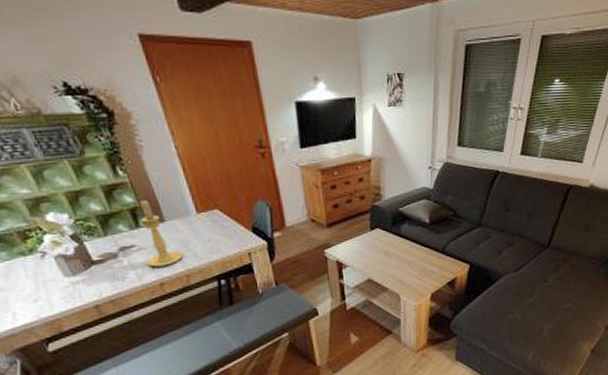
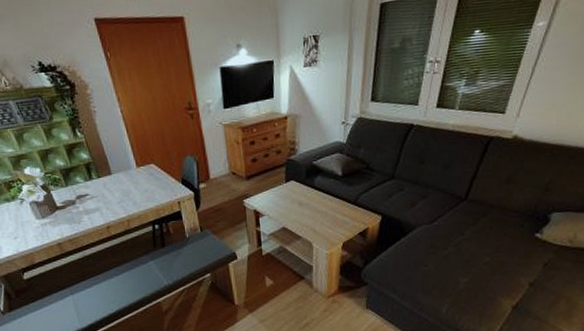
candle holder: present [140,199,184,267] -> none [93,156,126,213]

